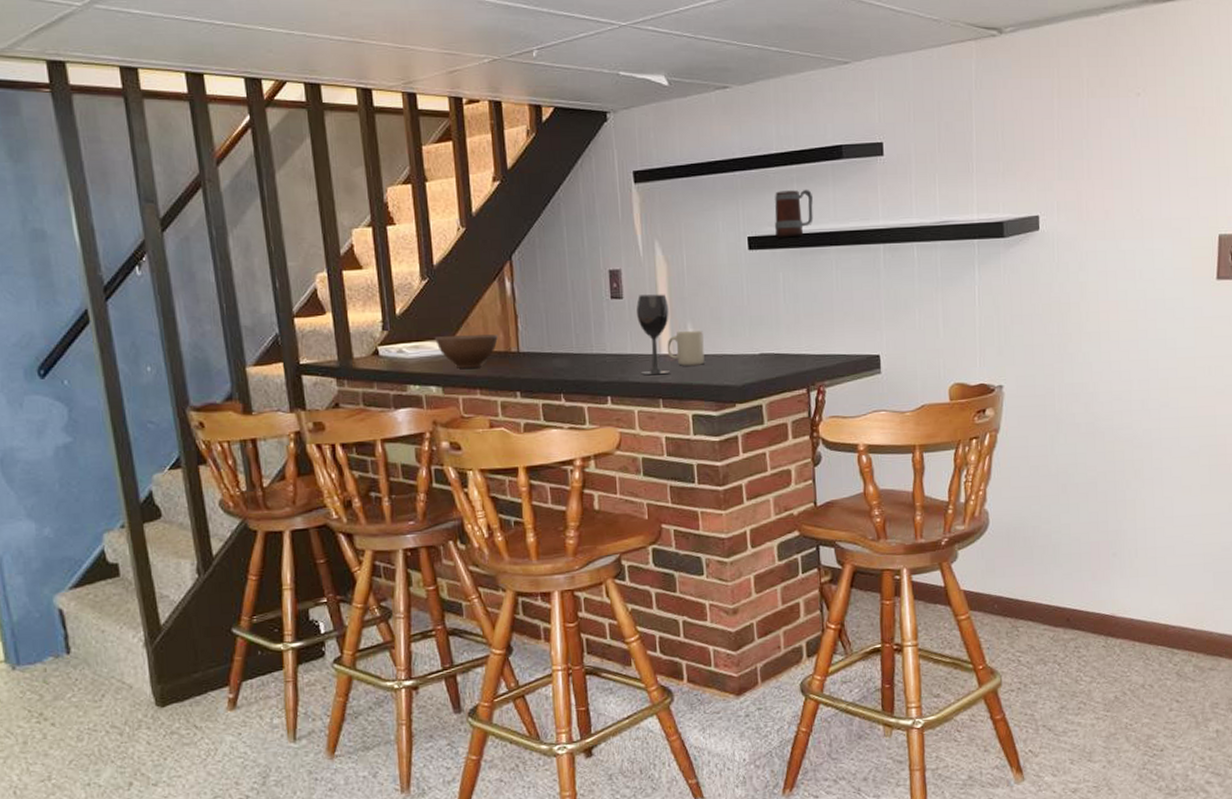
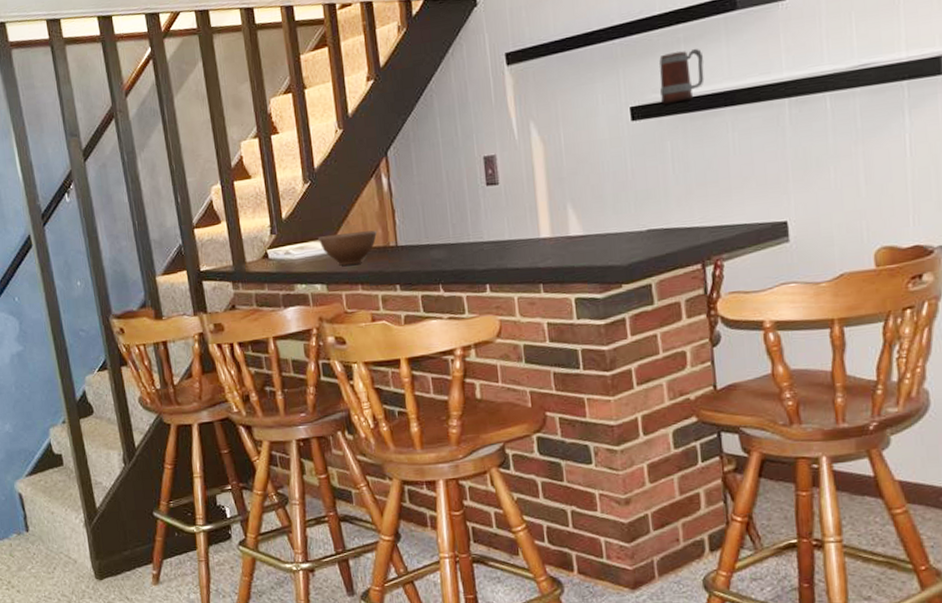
wine glass: present [636,294,671,375] -> none [513,176,551,260]
cup: present [667,331,705,367] -> none [546,210,587,249]

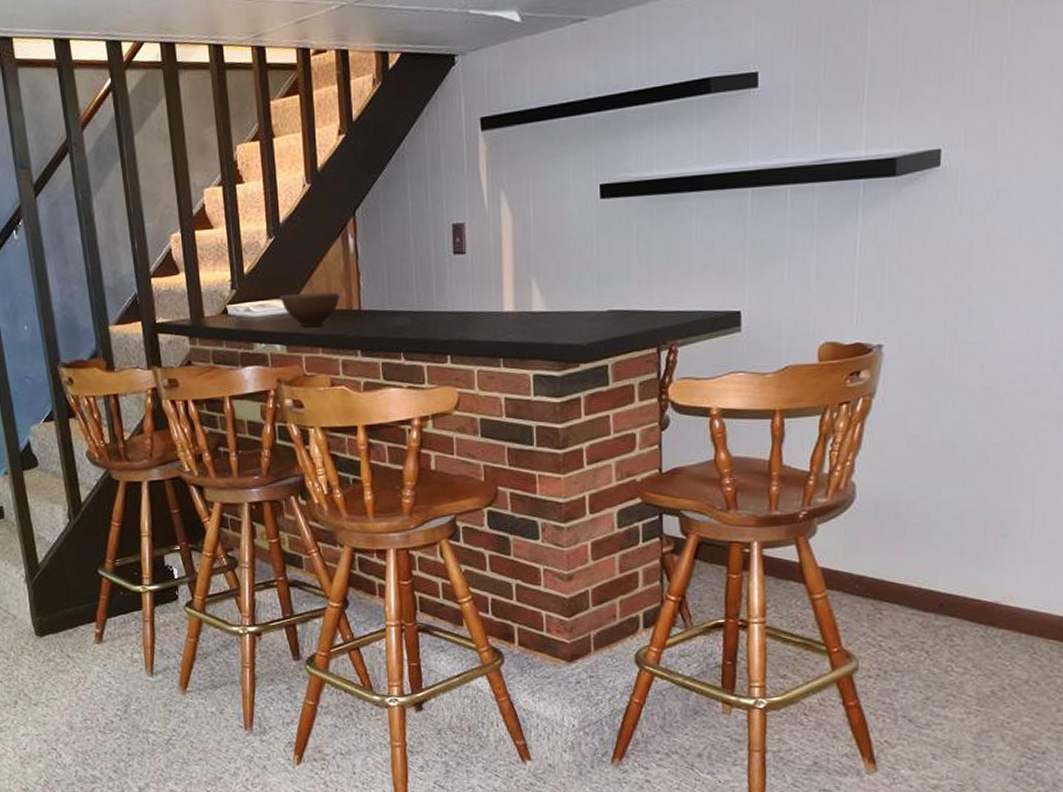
beer mug: present [659,48,704,107] -> none [631,129,674,186]

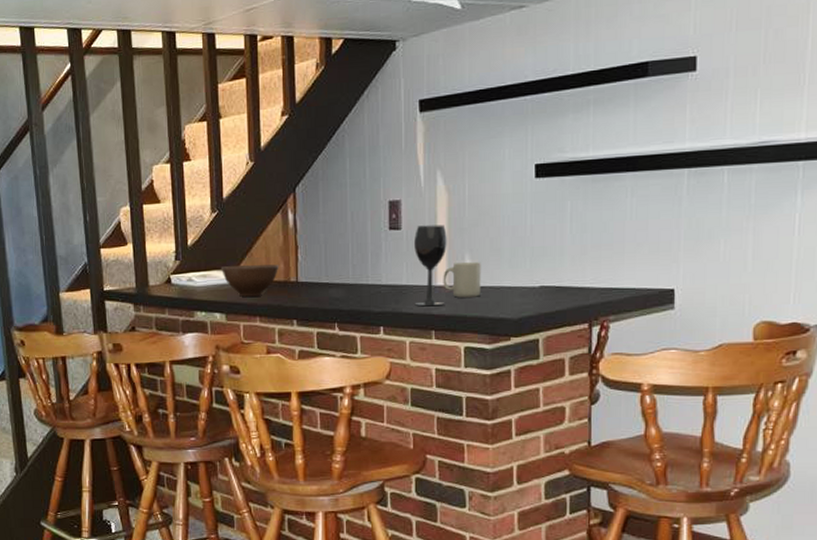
wine glass: none [480,248,513,334] -> present [414,224,447,307]
cup: none [509,286,549,325] -> present [443,262,482,299]

